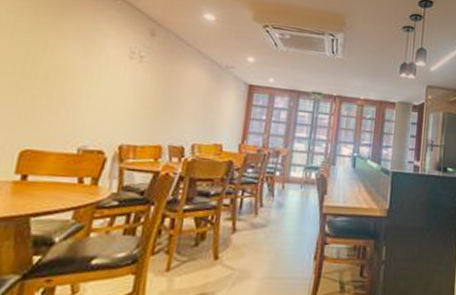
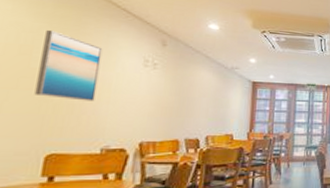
wall art: none [13,10,87,95] -> present [34,29,103,101]

